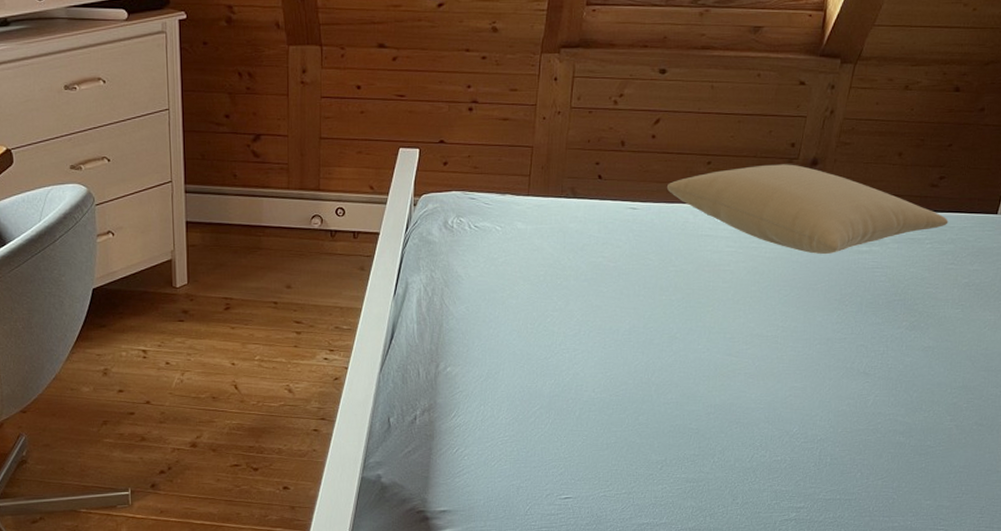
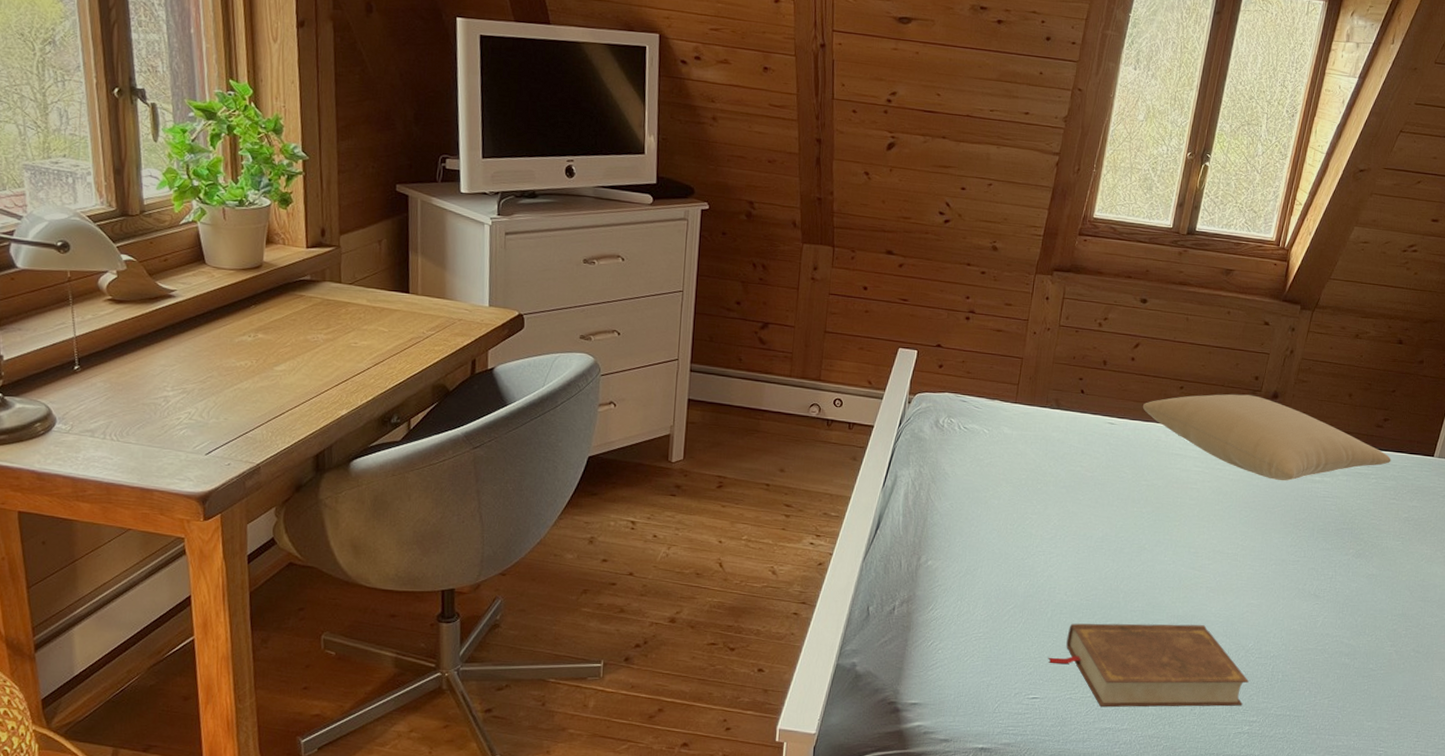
book: none [579,413,794,503] -> present [1048,623,1249,707]

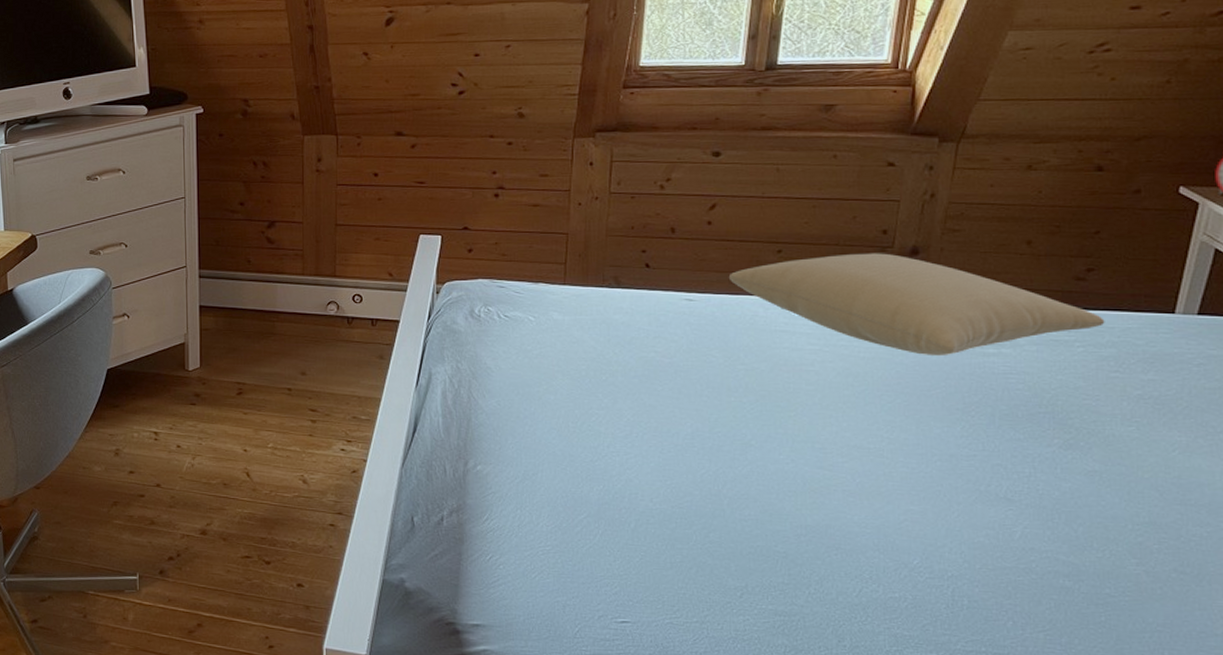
book: present [1048,623,1249,707] -> none [637,535,919,639]

